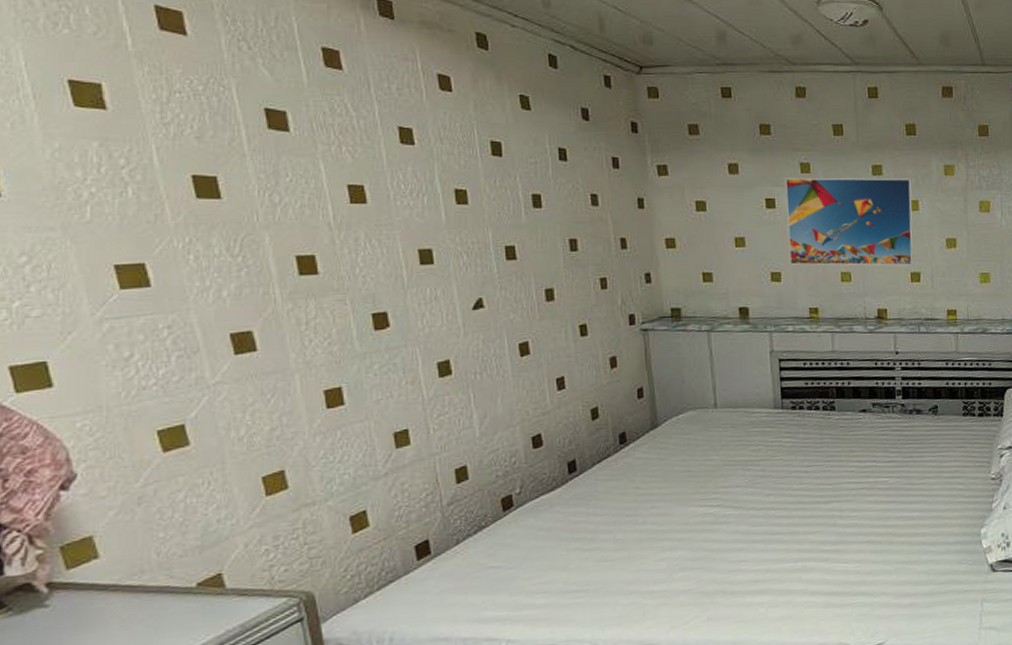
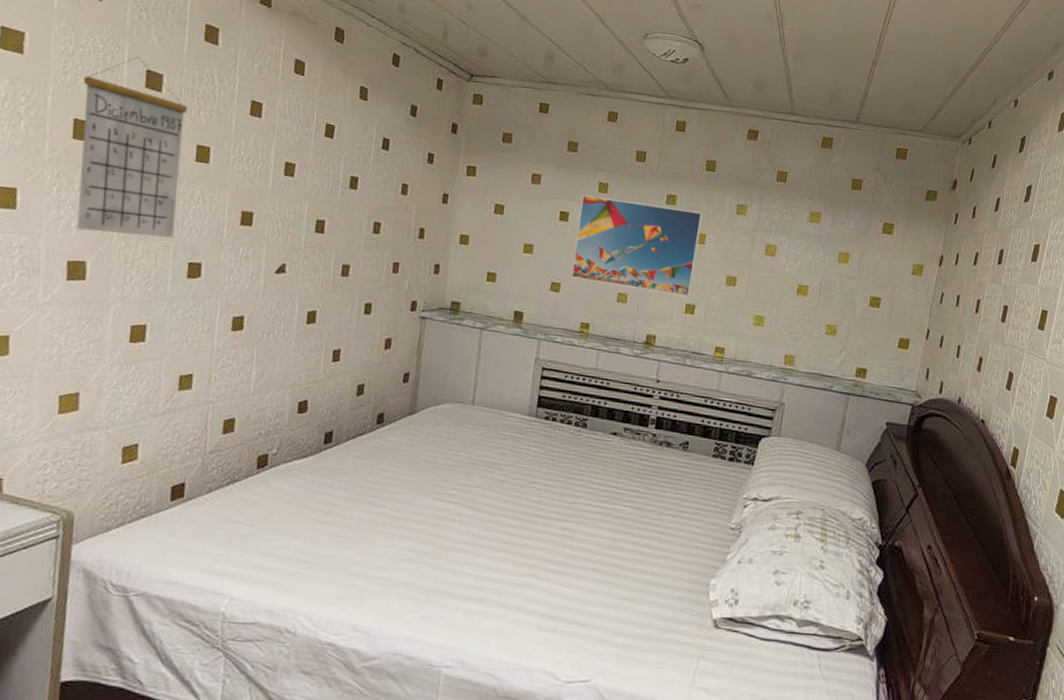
calendar: none [190,94,347,298] -> present [76,56,188,238]

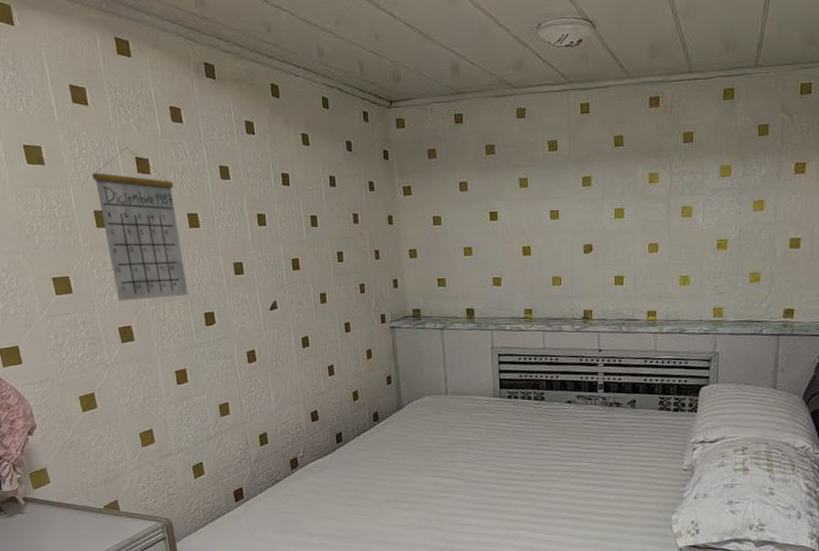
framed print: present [570,195,703,297] -> none [506,188,619,271]

